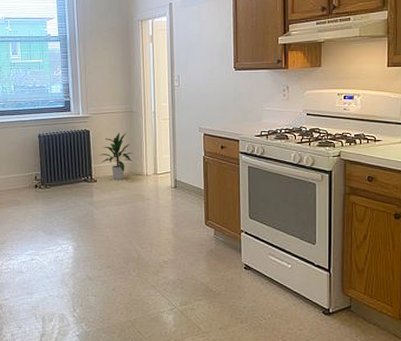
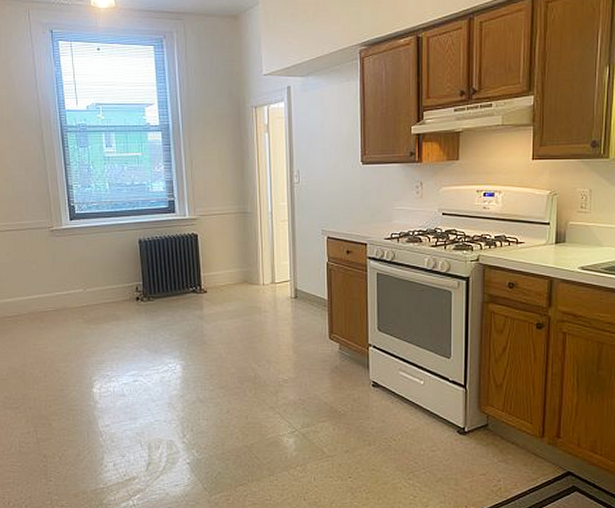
indoor plant: present [99,132,134,180] -> none [209,236,249,290]

